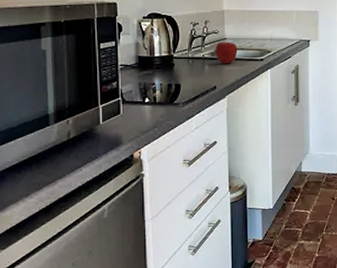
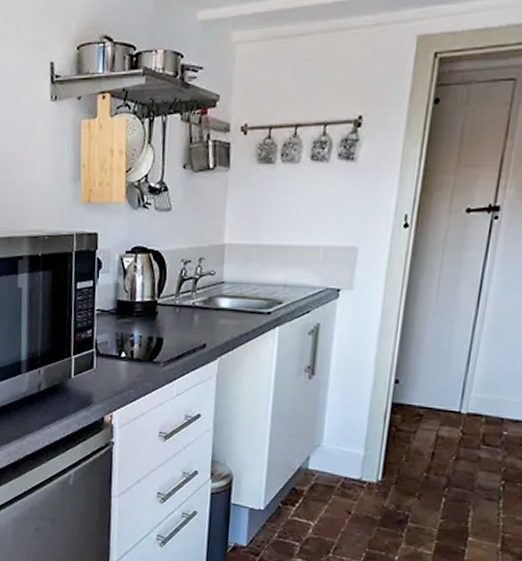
apple: present [215,42,238,64] -> none [209,286,238,317]

